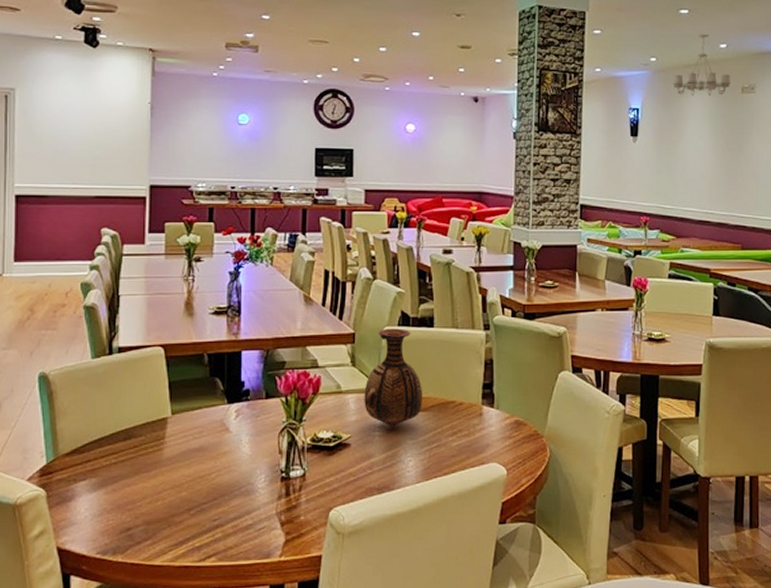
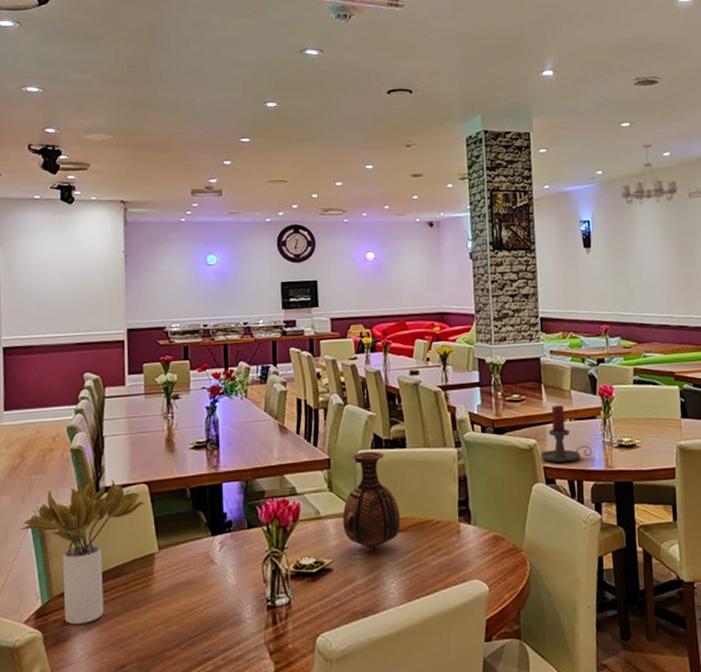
flower bouquet: none [26,340,160,485] -> present [20,479,146,625]
candle holder: none [569,294,622,353] -> present [540,404,593,463]

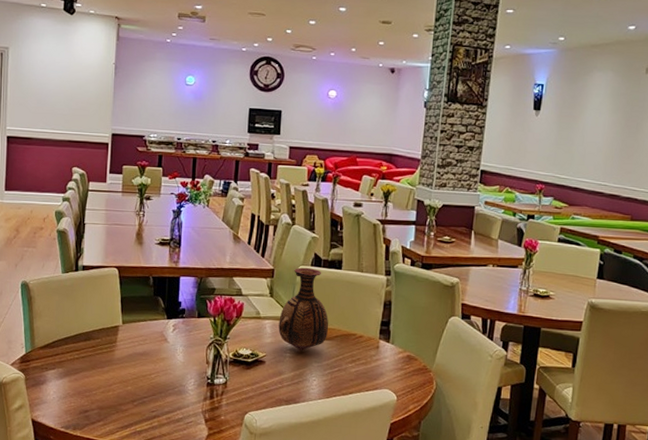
flower bouquet: present [20,479,146,625] -> none [12,259,115,373]
candle holder: present [540,404,593,463] -> none [460,251,509,303]
chandelier: present [620,144,678,205] -> none [578,16,637,76]

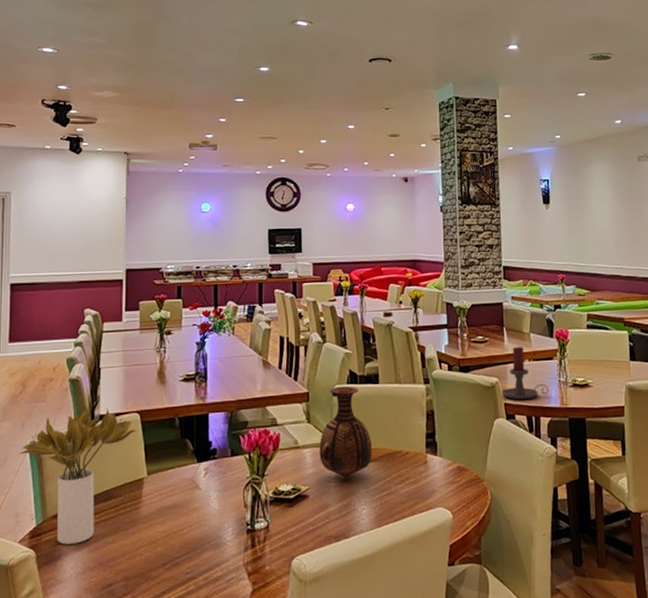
flower bouquet: none [12,259,115,373] -> present [19,408,137,545]
candle holder: none [460,251,509,303] -> present [501,346,549,400]

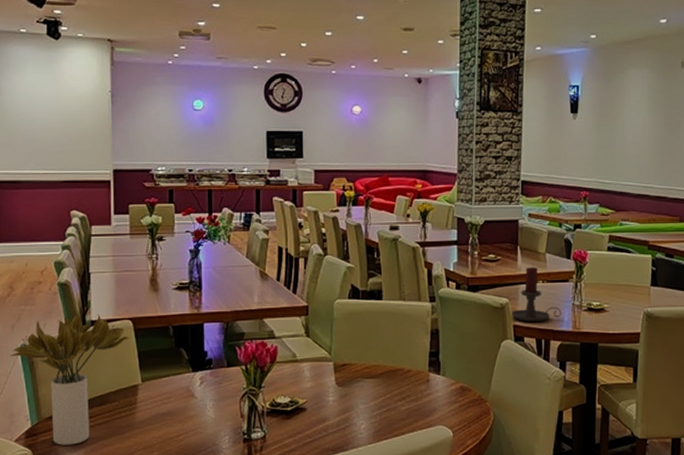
vase: present [319,386,373,478] -> none [318,301,374,393]

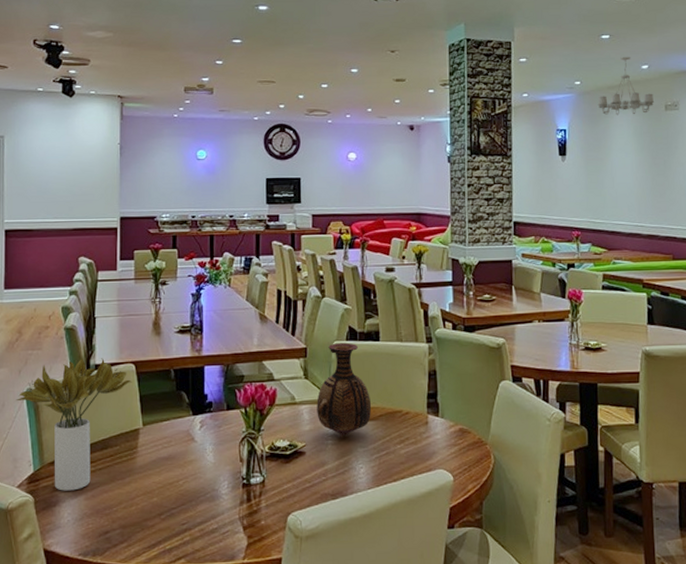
vase: none [318,301,374,393] -> present [316,342,372,436]
candle holder: present [511,266,562,322] -> none [508,306,559,362]
chandelier: none [612,10,671,72] -> present [597,57,655,116]

